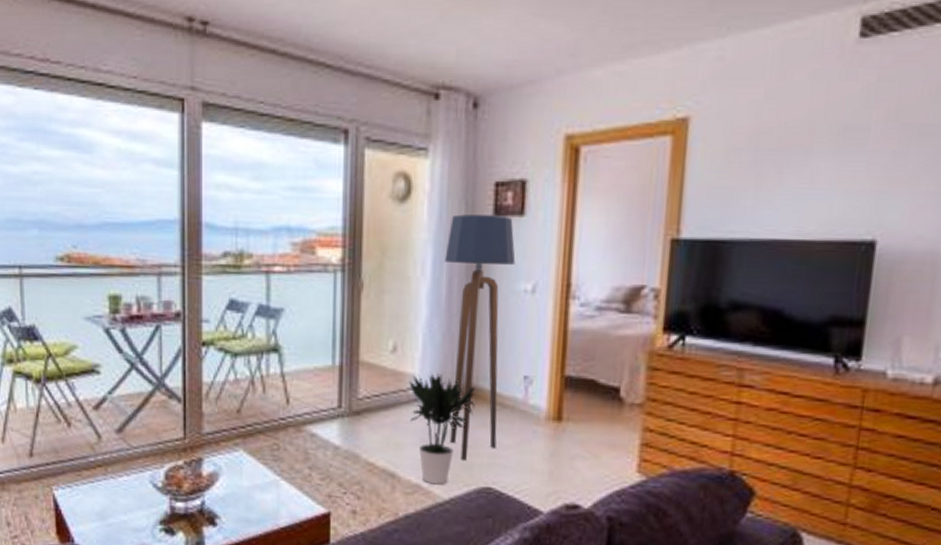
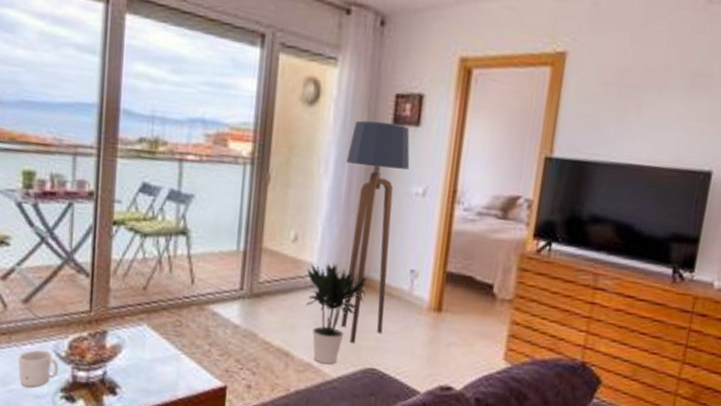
mug: none [115,481,157,520] -> present [17,349,59,387]

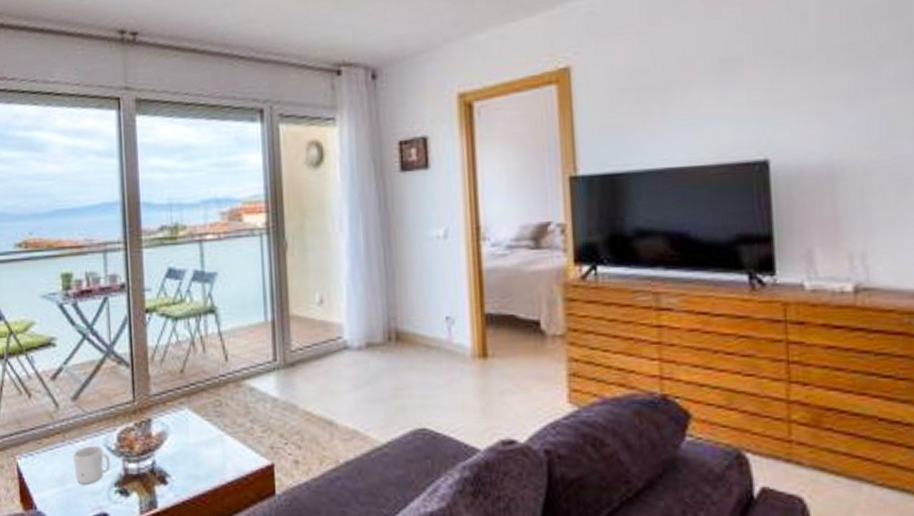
potted plant: present [306,263,367,365] -> none [338,321,402,429]
floor lamp: present [341,120,410,343] -> none [359,170,427,403]

